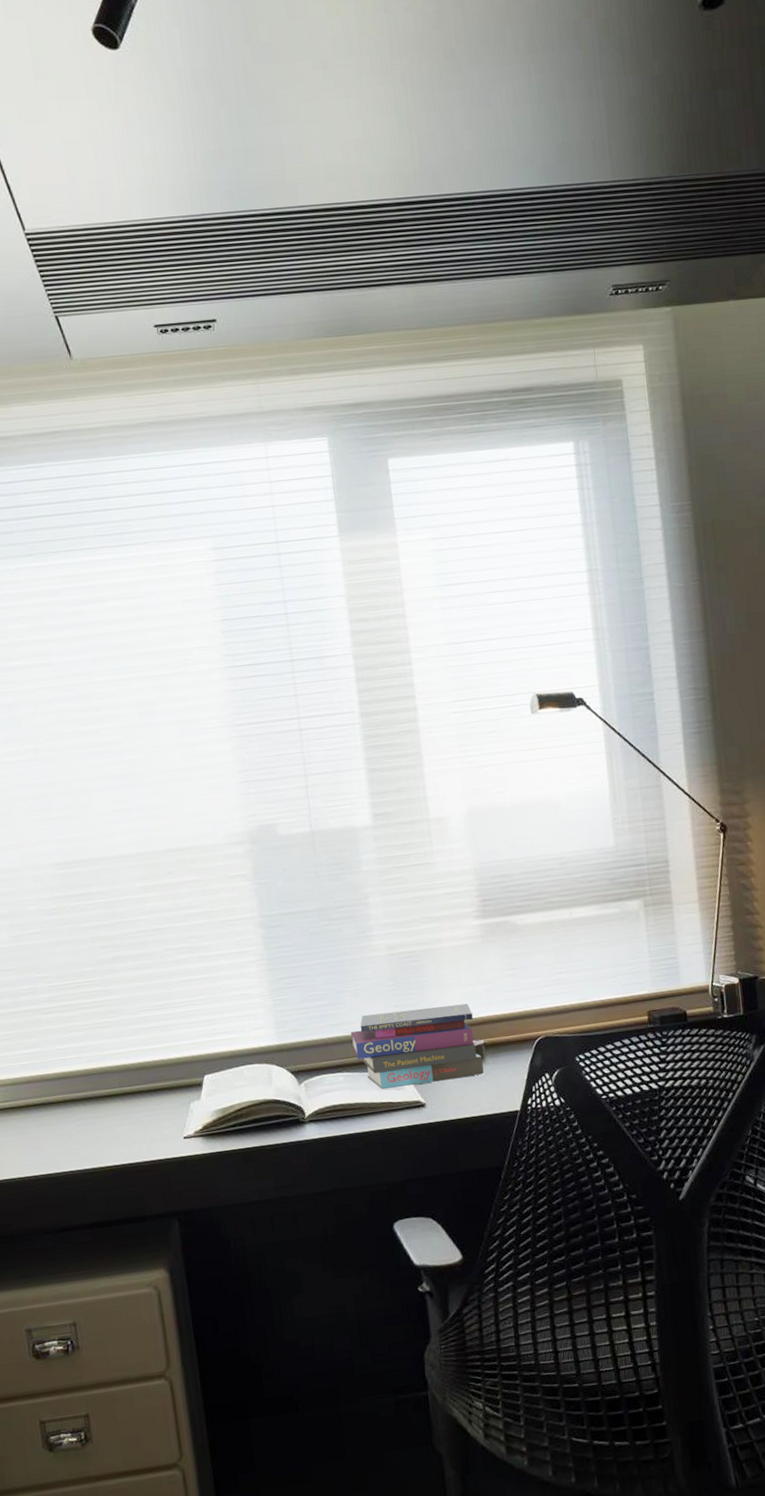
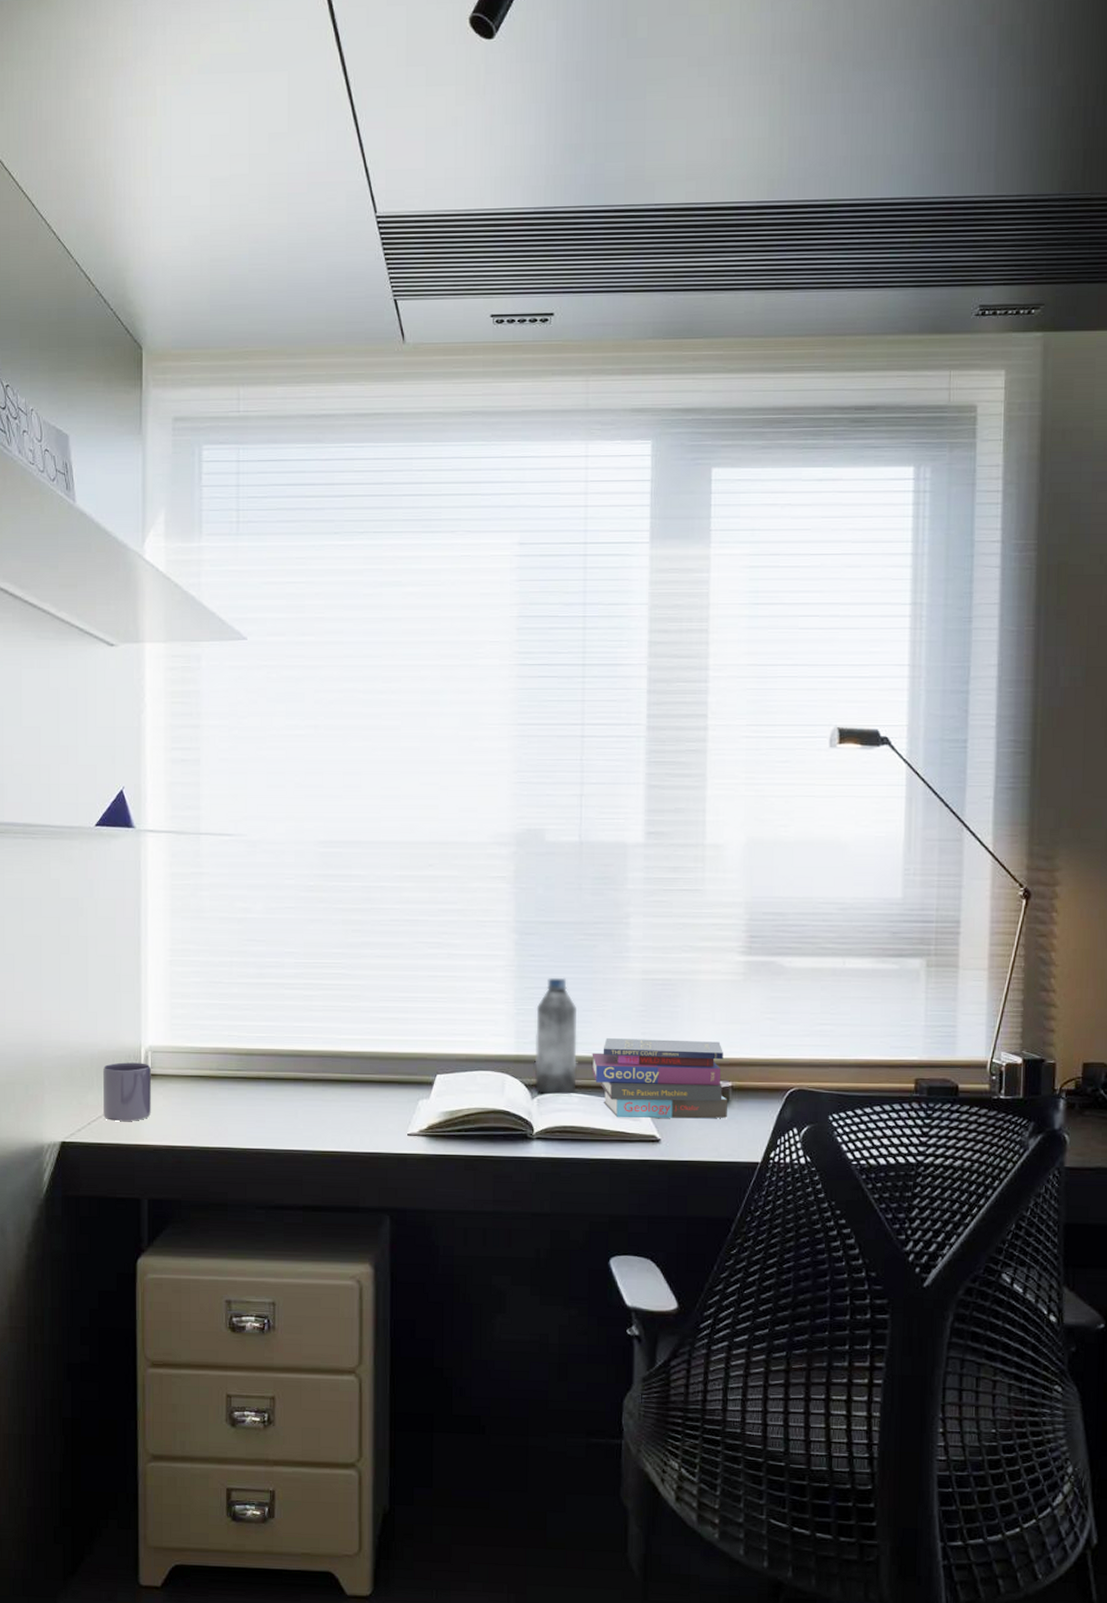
water bottle: none [291,963,340,1078] -> present [535,977,577,1095]

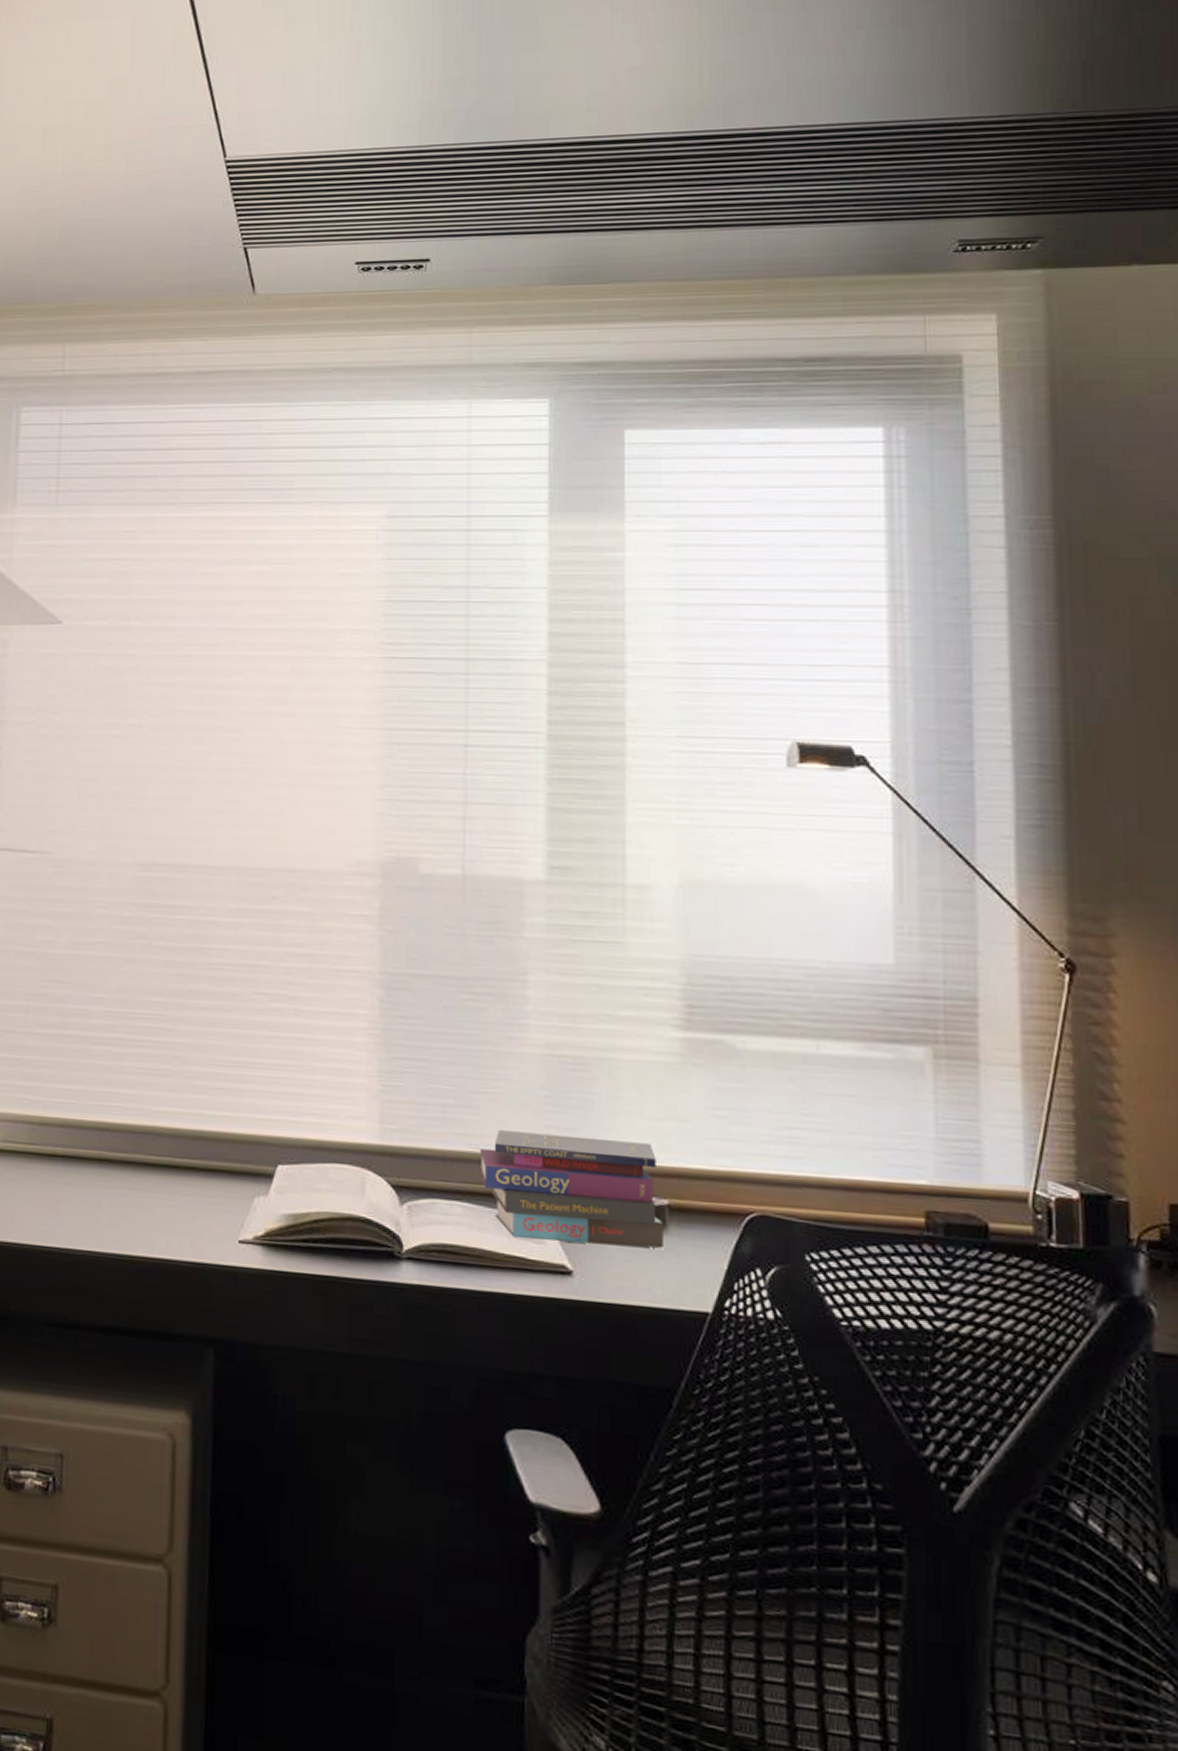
water bottle: present [535,977,577,1095] -> none [405,1047,460,1202]

